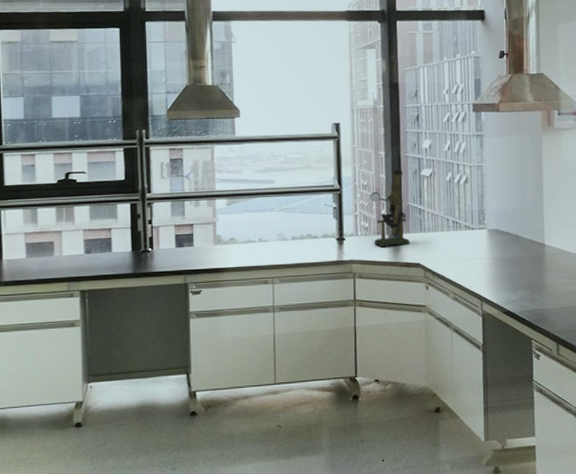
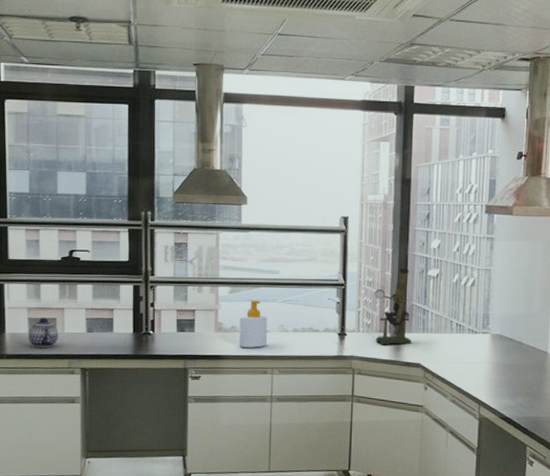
teapot: none [25,241,56,272] -> present [28,317,58,348]
soap bottle: none [238,210,267,259] -> present [239,300,268,348]

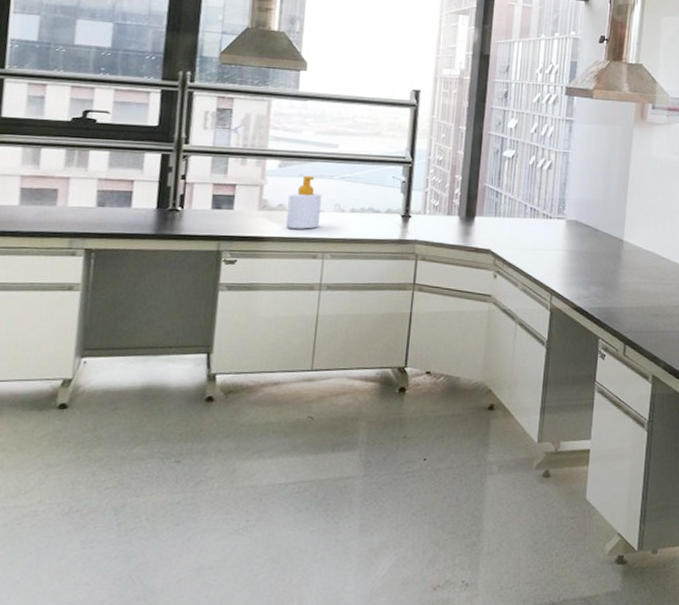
teapot: present [28,317,58,348] -> none [17,187,59,224]
microscope: present [374,268,411,345] -> none [442,147,484,229]

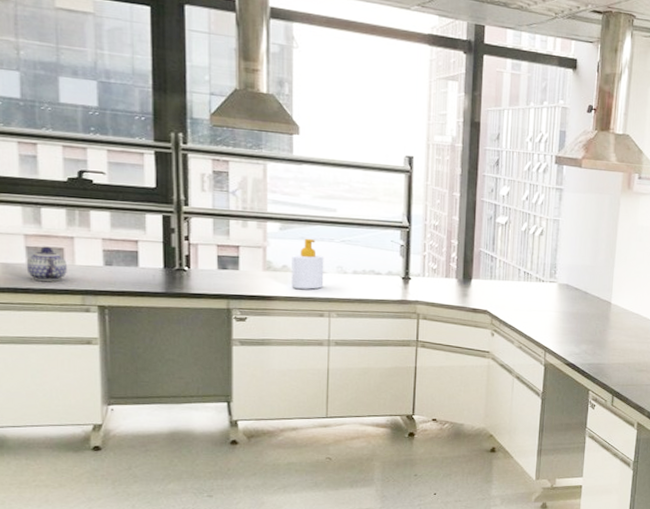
teapot: none [17,187,59,224] -> present [26,246,67,281]

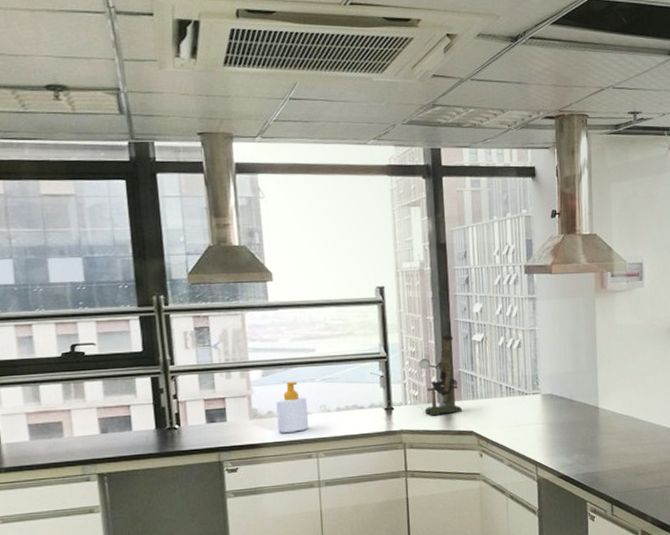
teapot: present [26,246,67,281] -> none [29,422,67,456]
microscope: none [440,213,479,291] -> present [419,335,462,416]

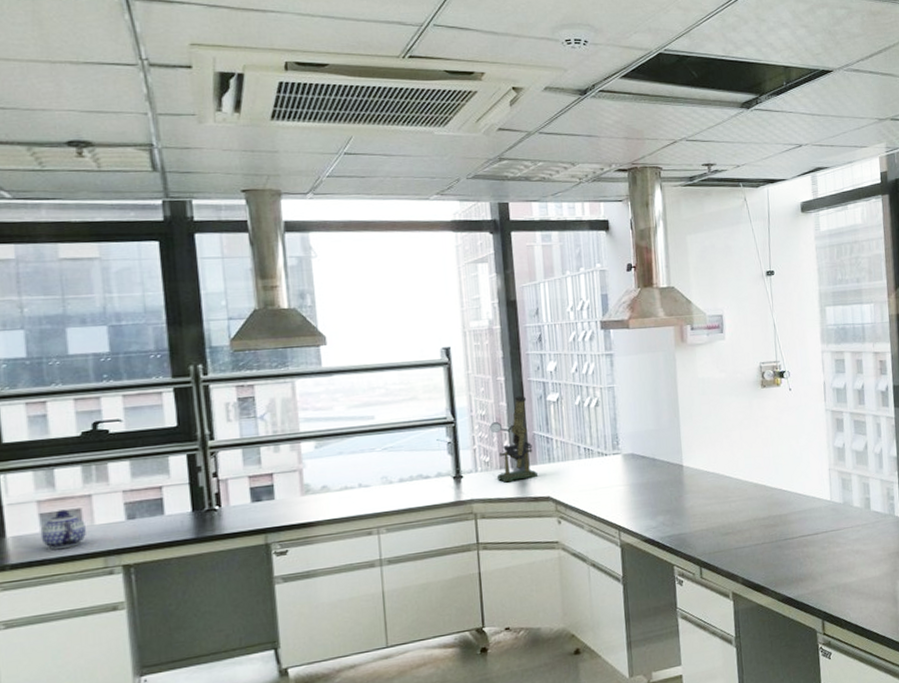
teapot: none [29,422,67,456] -> present [40,509,86,549]
soap bottle: present [276,381,309,433] -> none [331,452,369,509]

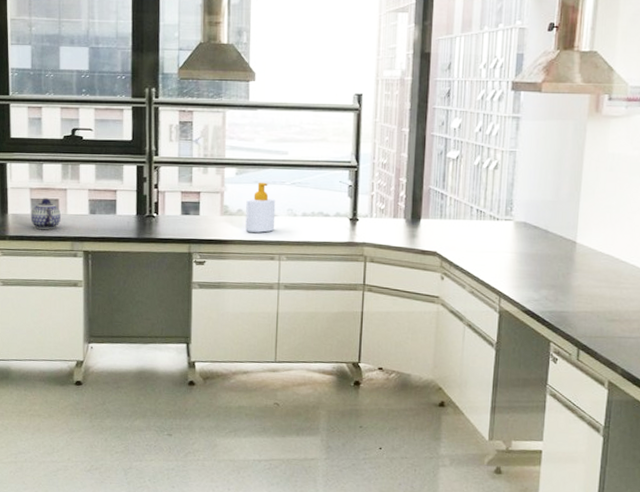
soap bottle: none [331,452,369,509] -> present [245,182,276,233]
microscope: present [489,396,537,483] -> none [389,149,428,232]

